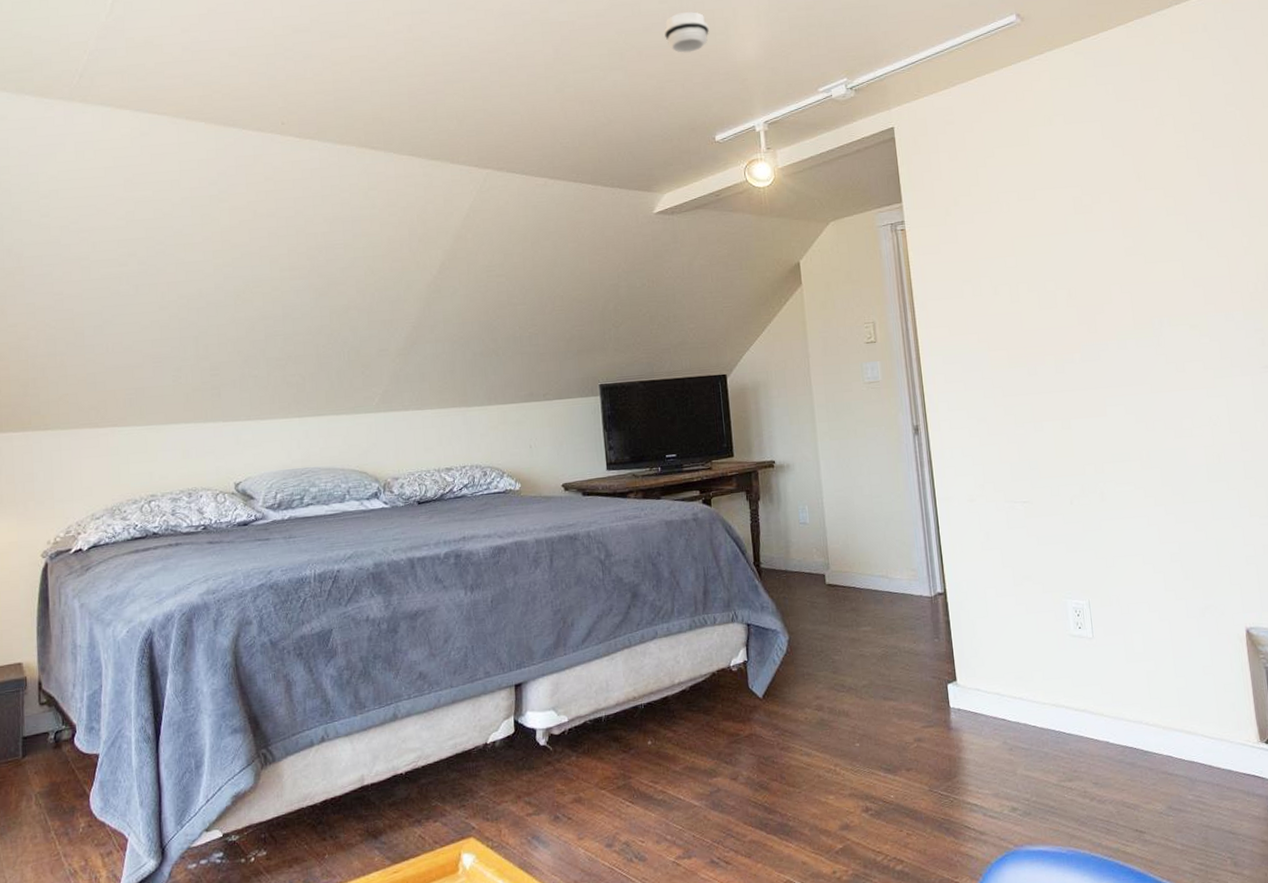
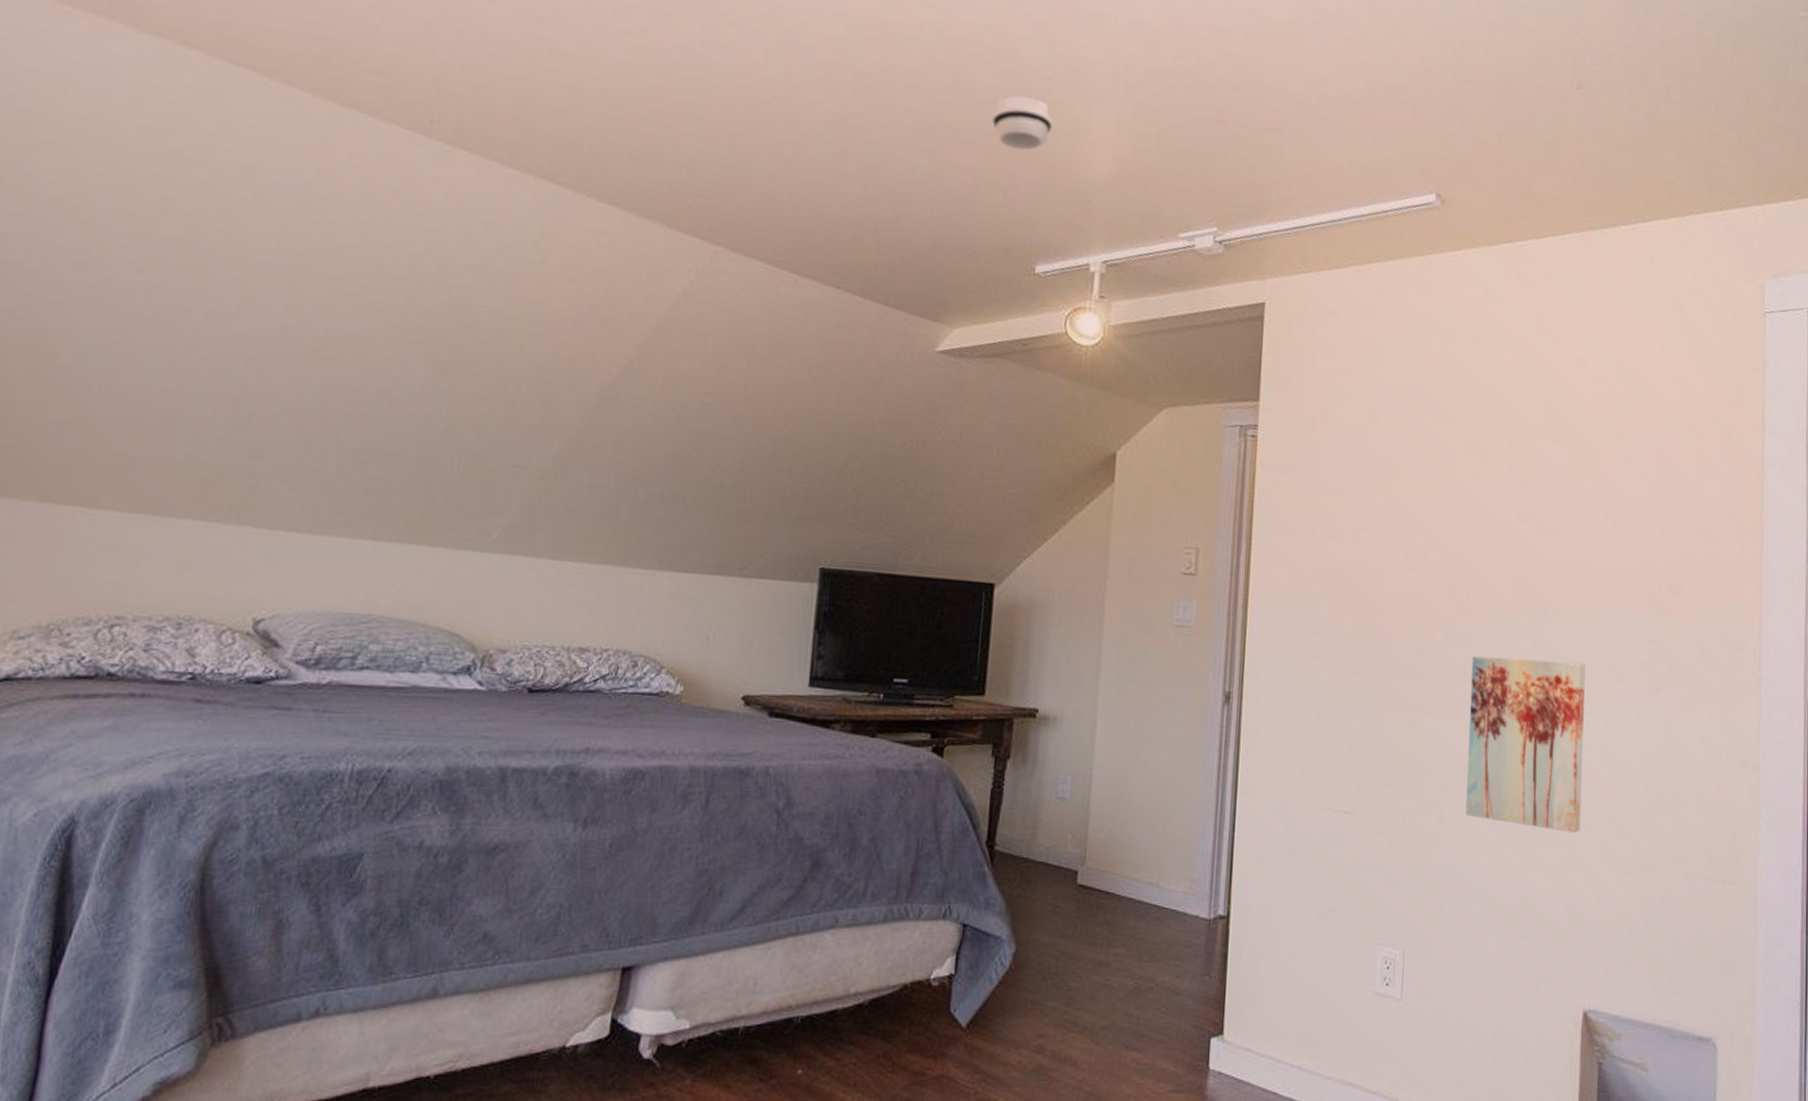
wall art: none [1106,358,1219,492] -> present [1465,655,1586,832]

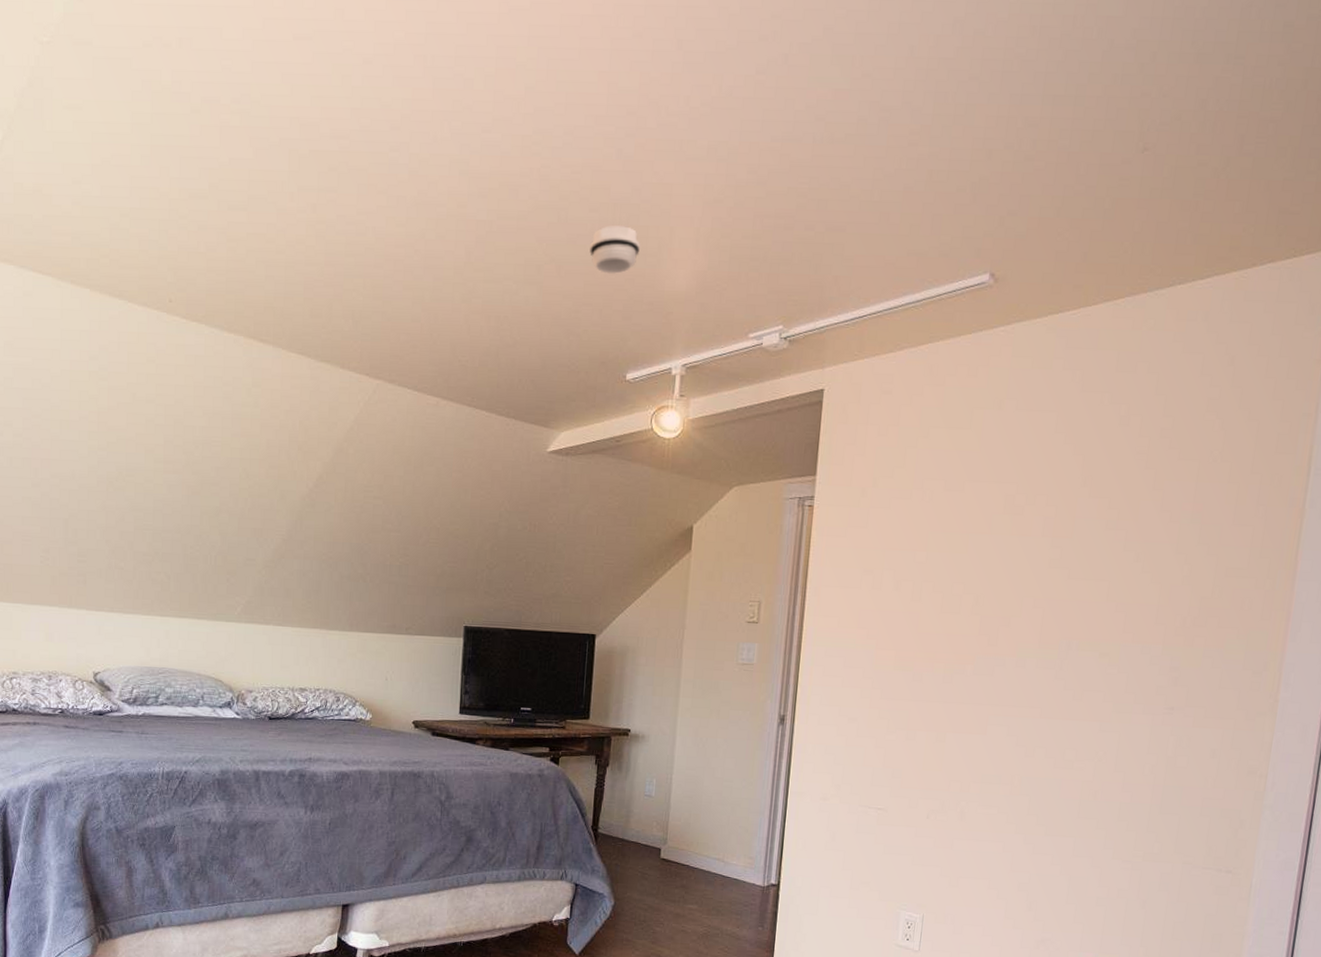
wall art: present [1465,655,1586,832] -> none [983,683,1105,828]

